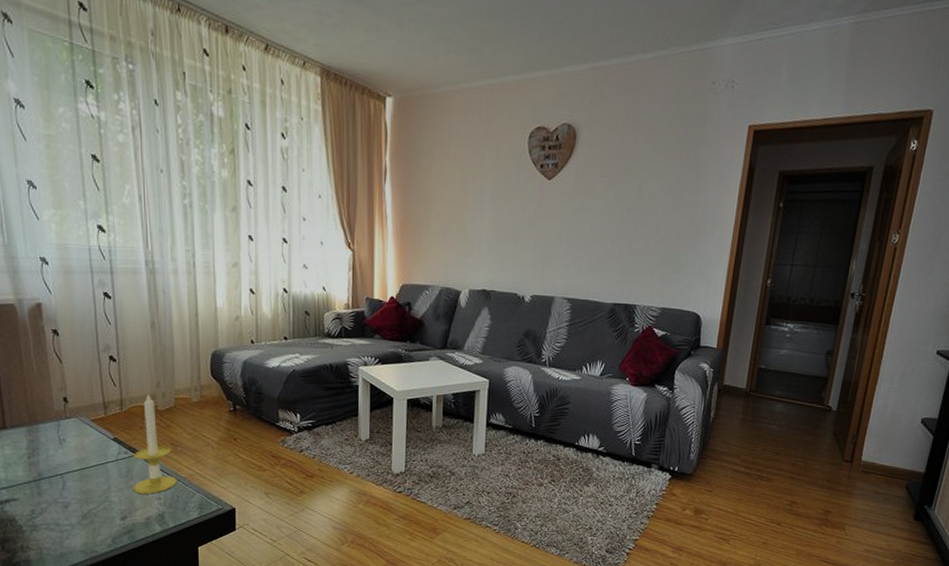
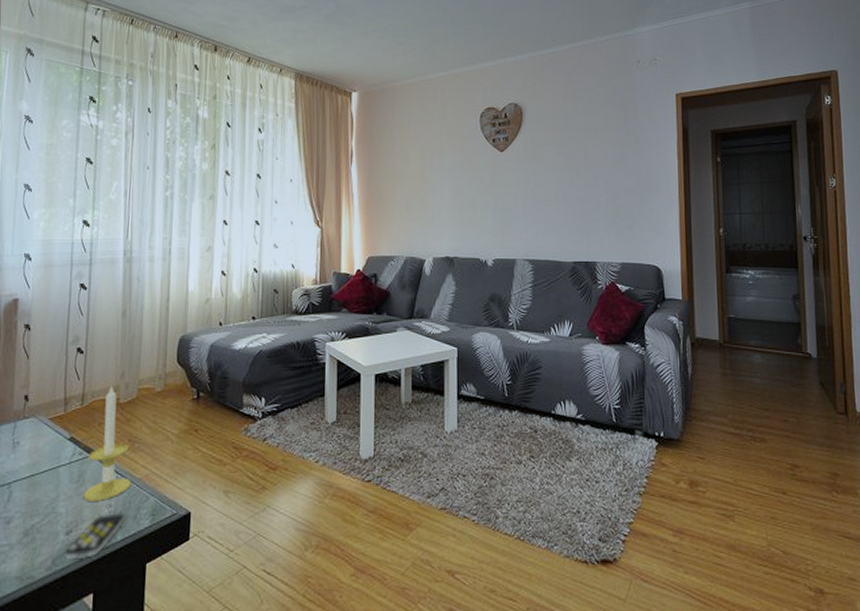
remote control: none [123,504,174,541] -> present [65,513,125,561]

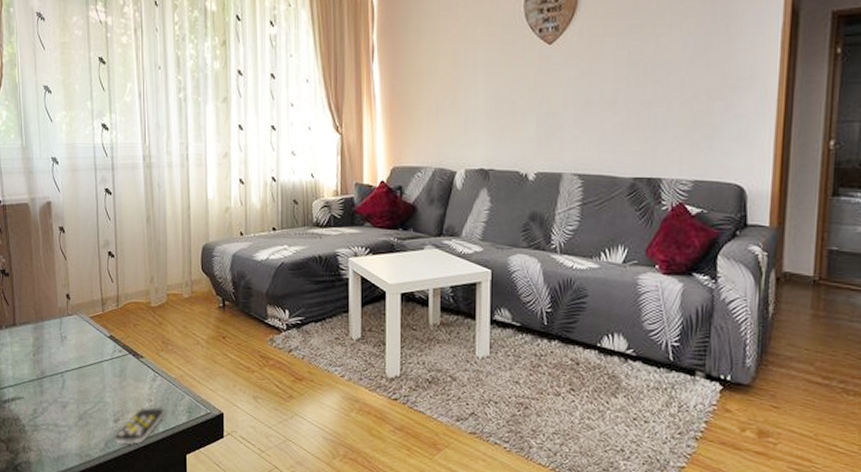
candle: present [82,386,131,501] -> none [126,290,168,396]

